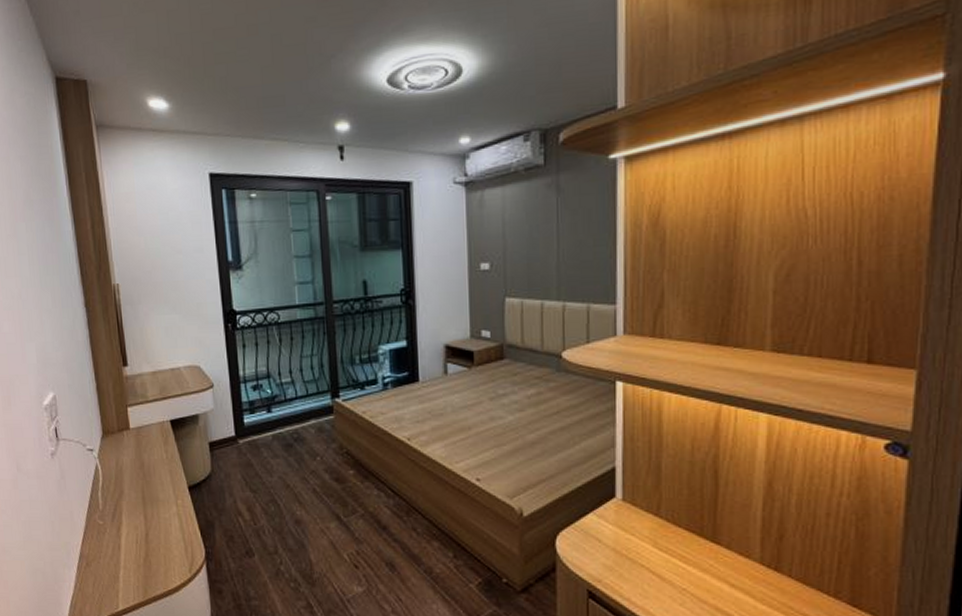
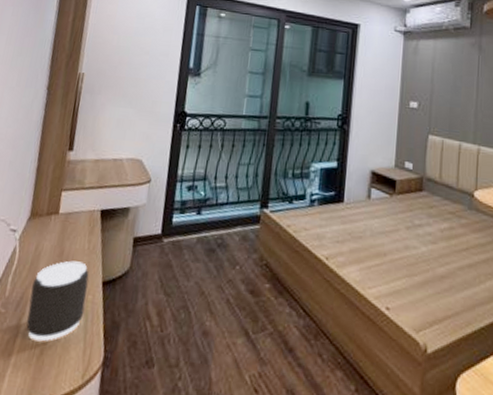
speaker: none [122,471,177,545] -> present [26,260,89,342]

